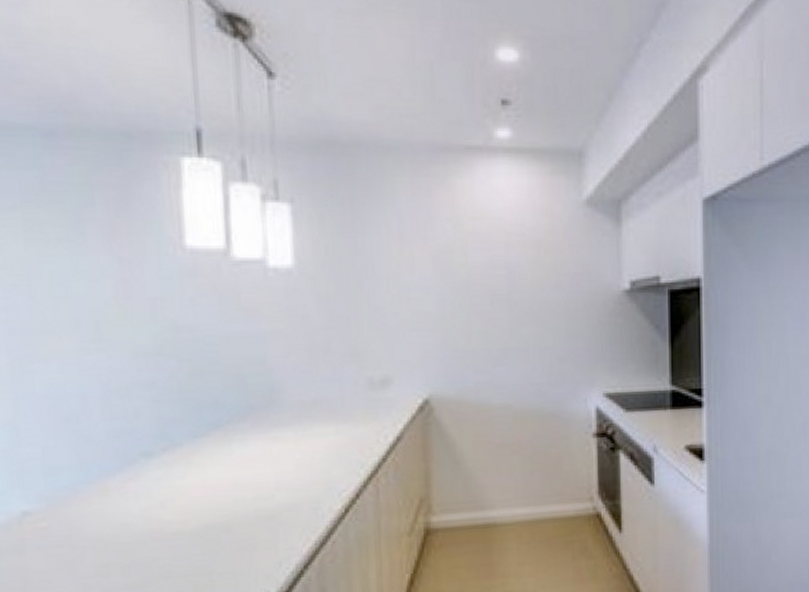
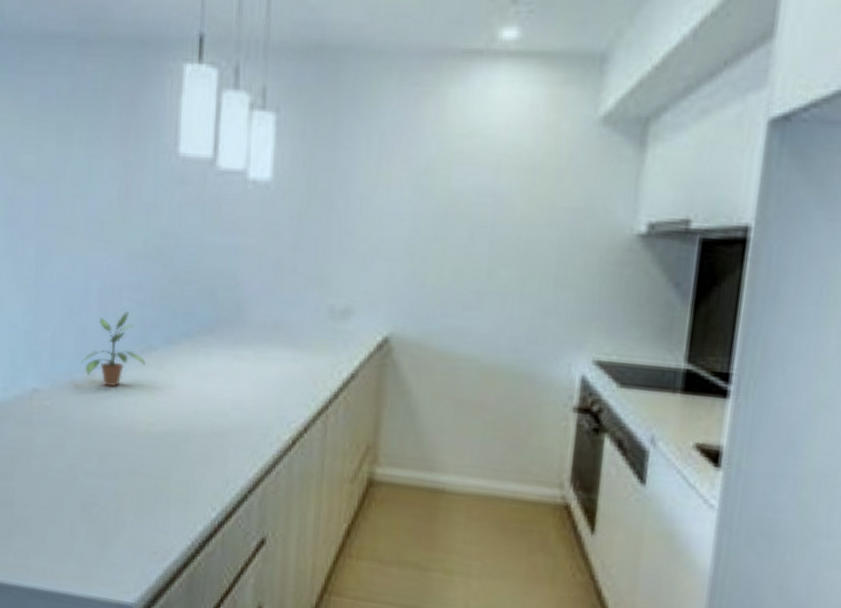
potted plant: none [85,411,170,494] -> present [81,311,146,387]

